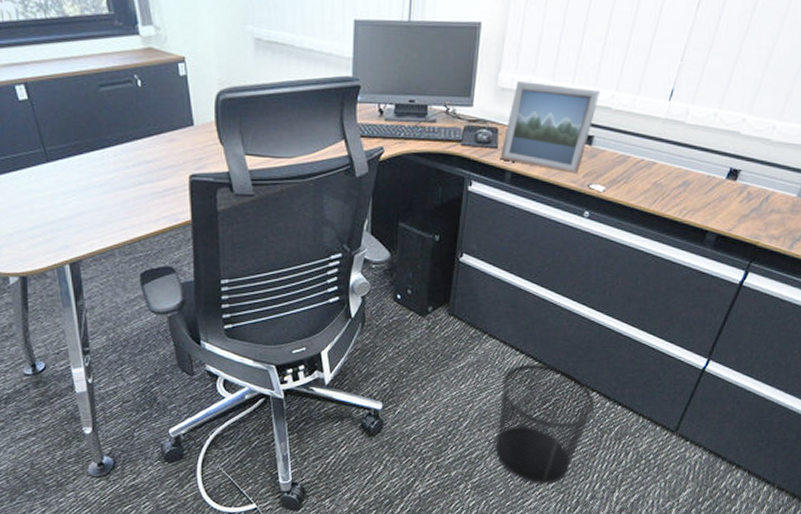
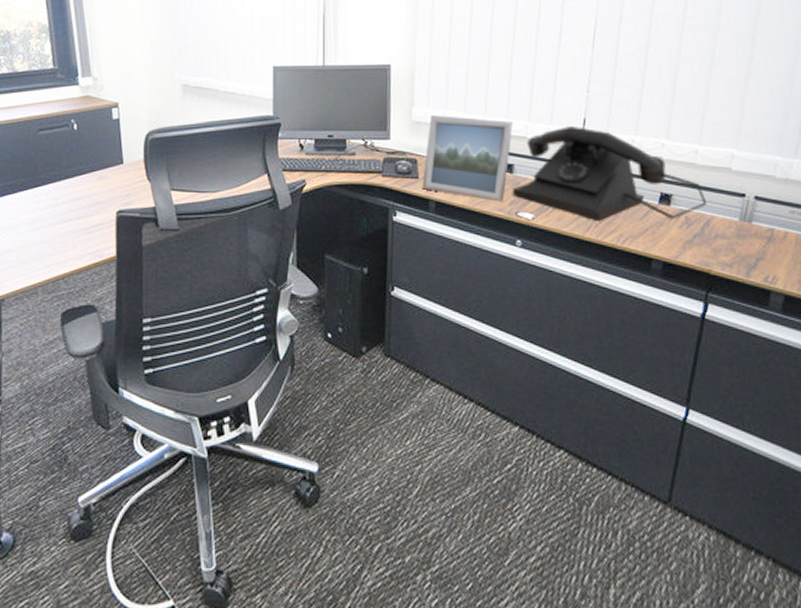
waste bin: present [495,364,594,485] -> none [452,414,564,577]
telephone: none [587,96,772,195] -> present [512,125,707,220]

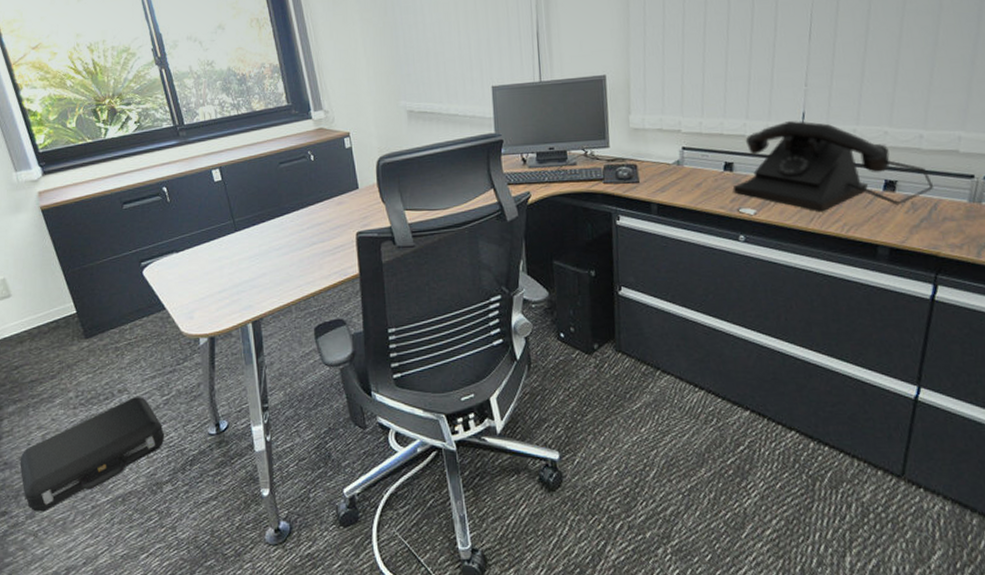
picture frame: present [422,115,513,202] -> none [643,120,731,200]

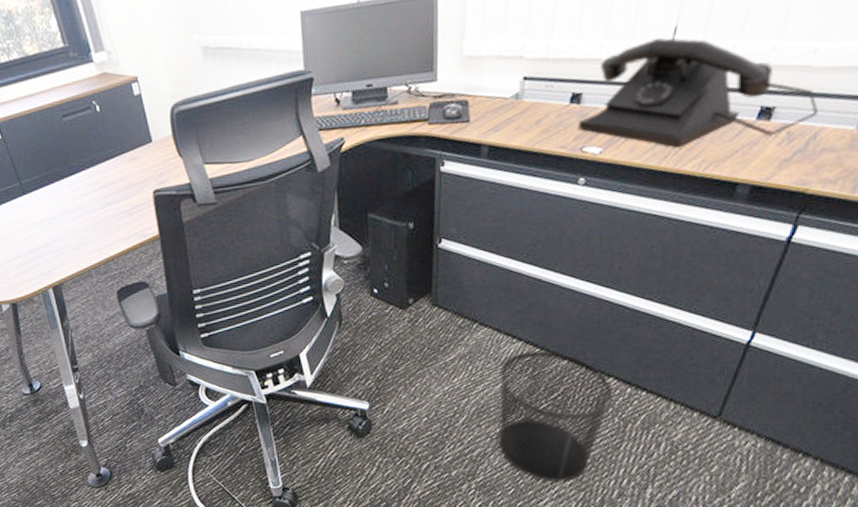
waste bin: none [684,400,796,548] -> present [498,350,612,483]

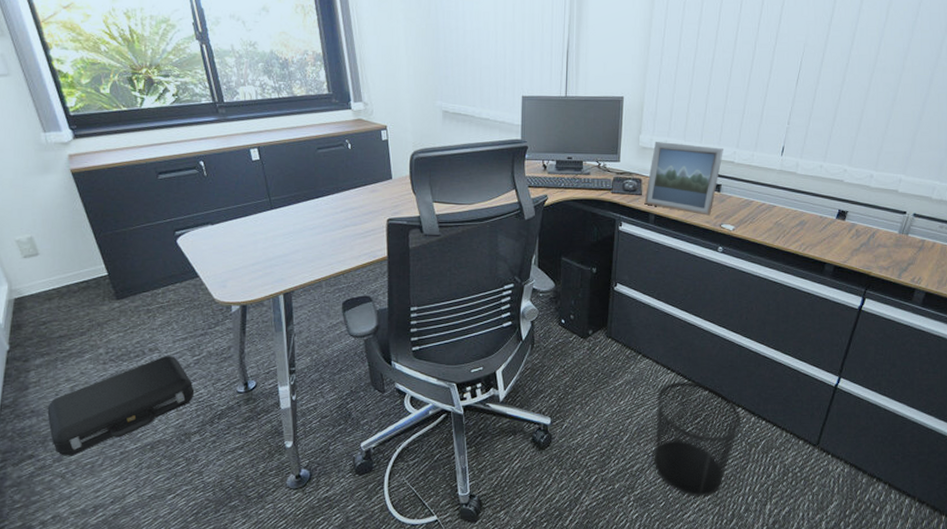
picture frame: none [473,41,584,139] -> present [644,142,723,216]
telephone: present [578,37,819,147] -> none [718,152,875,232]

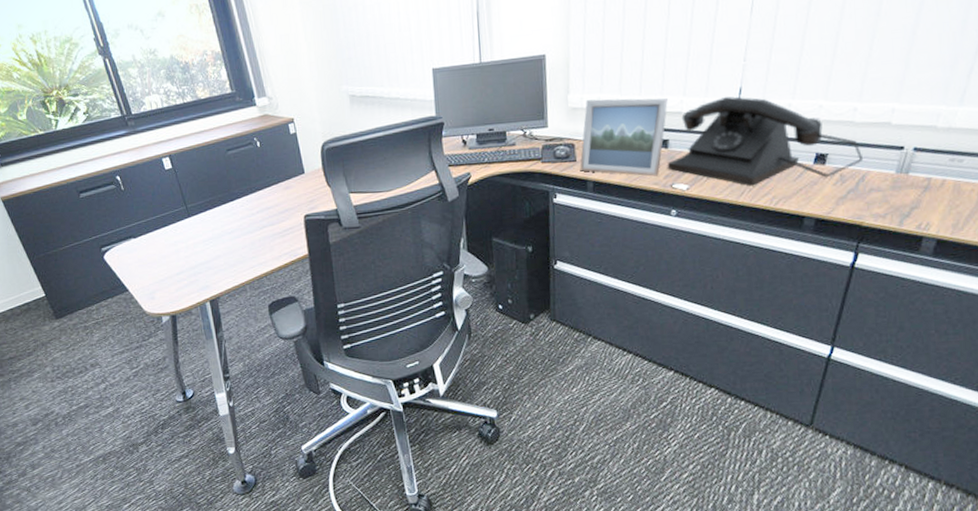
briefcase: present [47,356,195,456] -> none [7,370,137,471]
waste bin: present [654,381,740,497] -> none [613,362,715,489]
telephone: none [718,152,875,232] -> present [667,96,864,185]

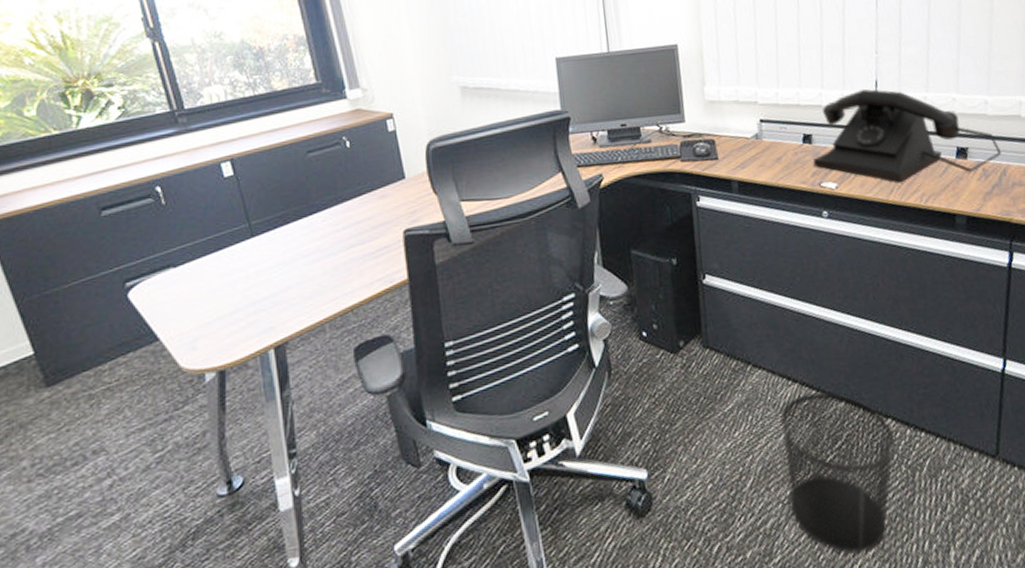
picture frame: present [580,97,668,177] -> none [722,90,807,175]
waste bin: none [613,362,715,489] -> present [779,392,894,556]

